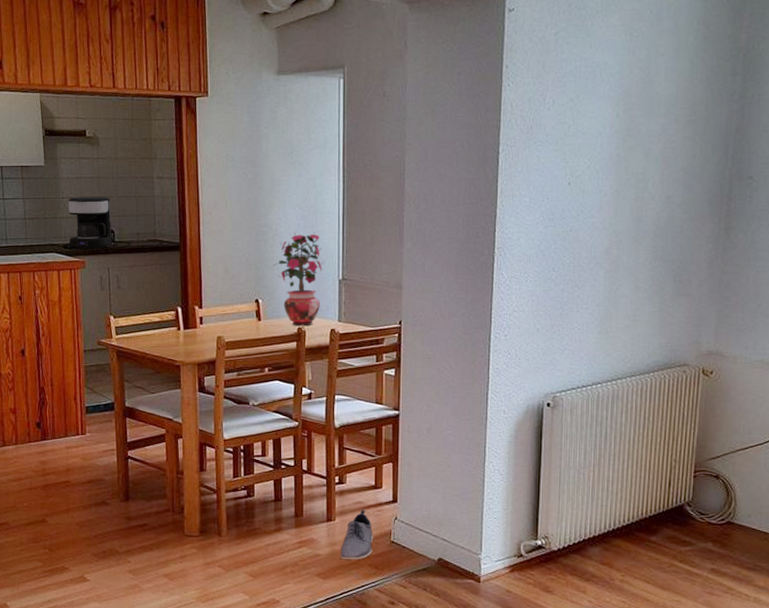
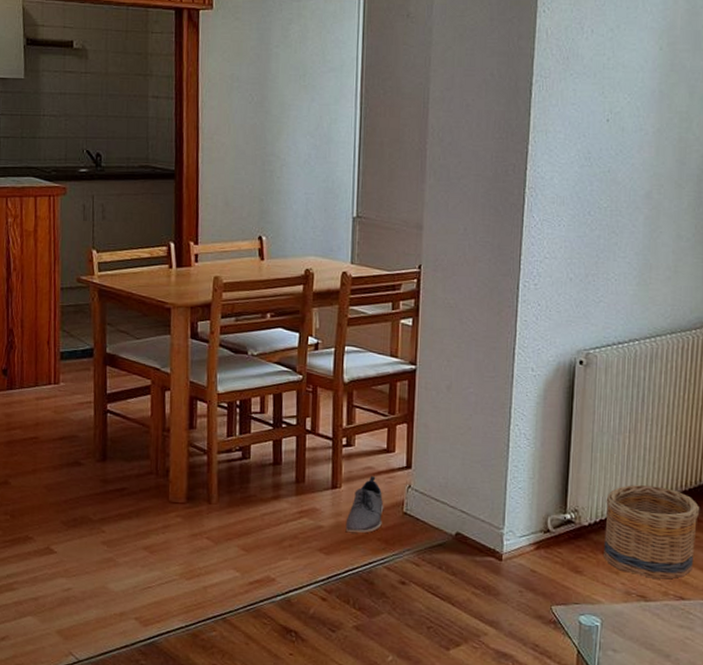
coffee maker: present [62,196,131,250] -> none [40,114,120,175]
potted flower: present [272,232,324,326] -> none [279,163,336,268]
basket: none [572,513,660,597] -> present [604,484,700,580]

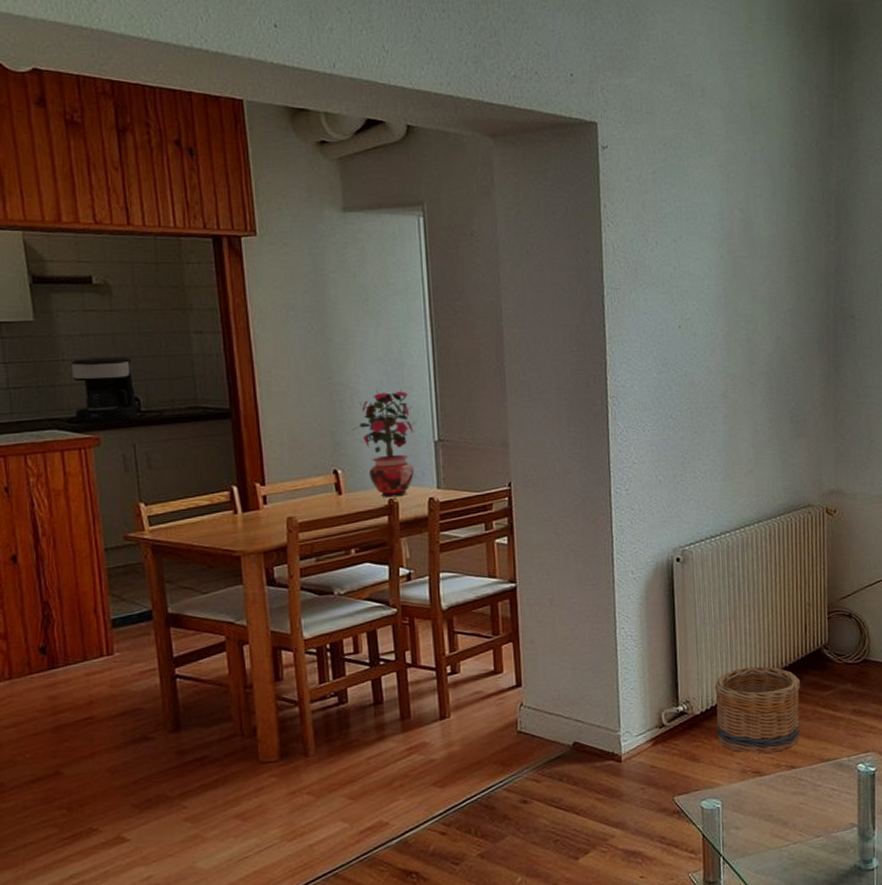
coffee maker: none [40,114,120,175] -> present [65,356,164,424]
potted flower: none [279,163,336,268] -> present [352,389,415,498]
shoe: present [345,475,385,534] -> none [458,699,499,762]

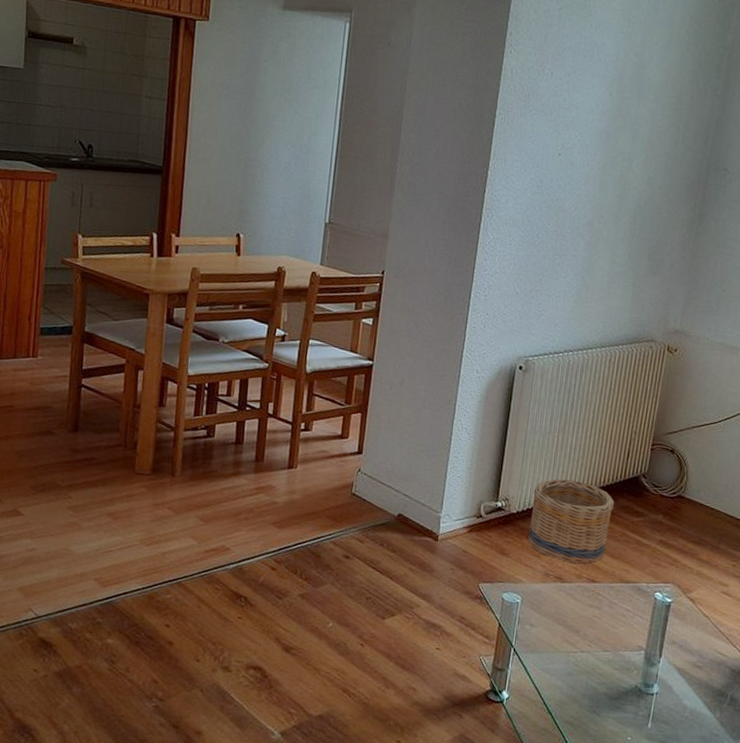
coffee maker: present [65,356,164,424] -> none [33,105,110,165]
potted flower: present [352,389,415,498] -> none [258,170,311,266]

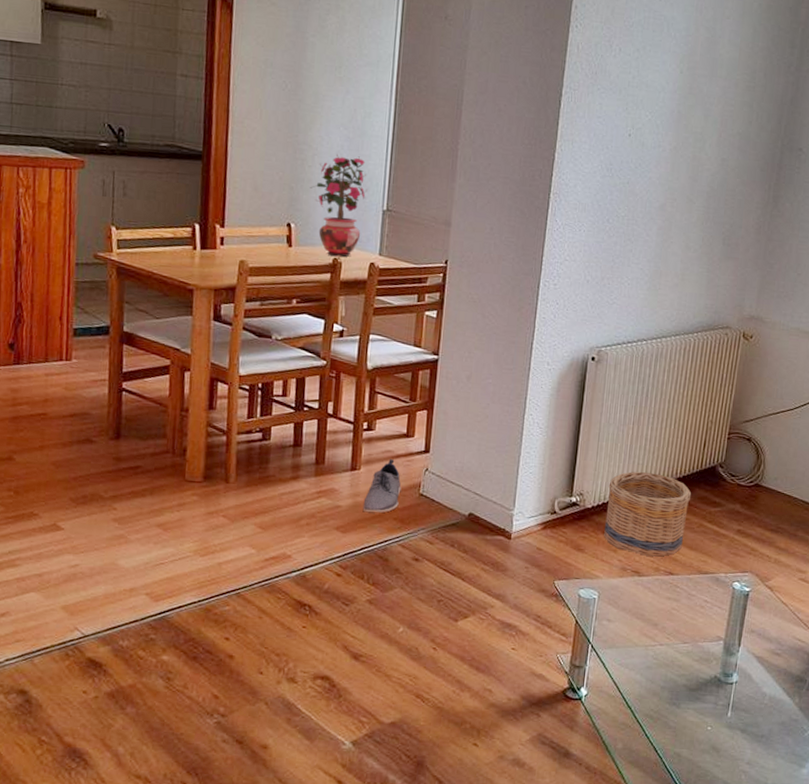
potted flower: none [258,170,311,266] -> present [309,154,367,257]
shoe: none [297,458,336,511] -> present [362,458,402,514]

